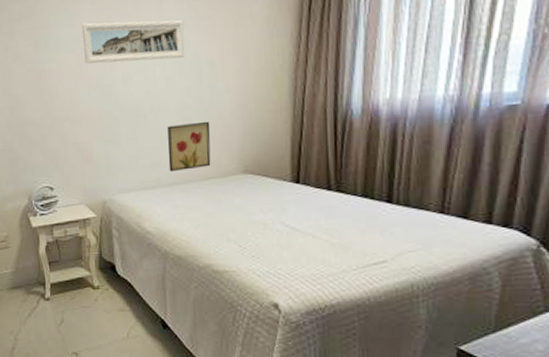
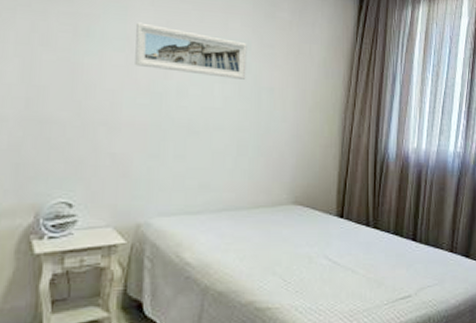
wall art: present [167,121,211,173] -> none [218,147,265,197]

